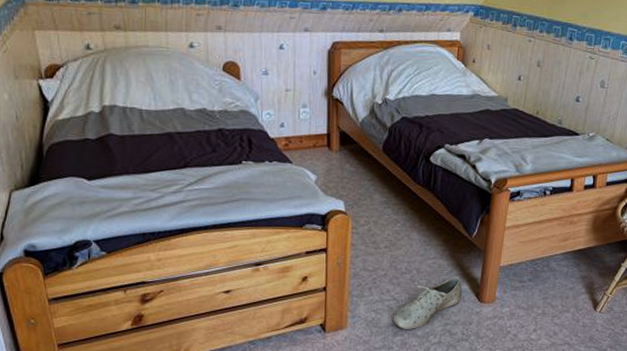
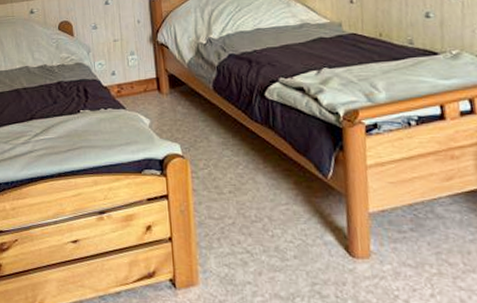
shoe: present [393,277,462,329] -> none [248,226,328,289]

